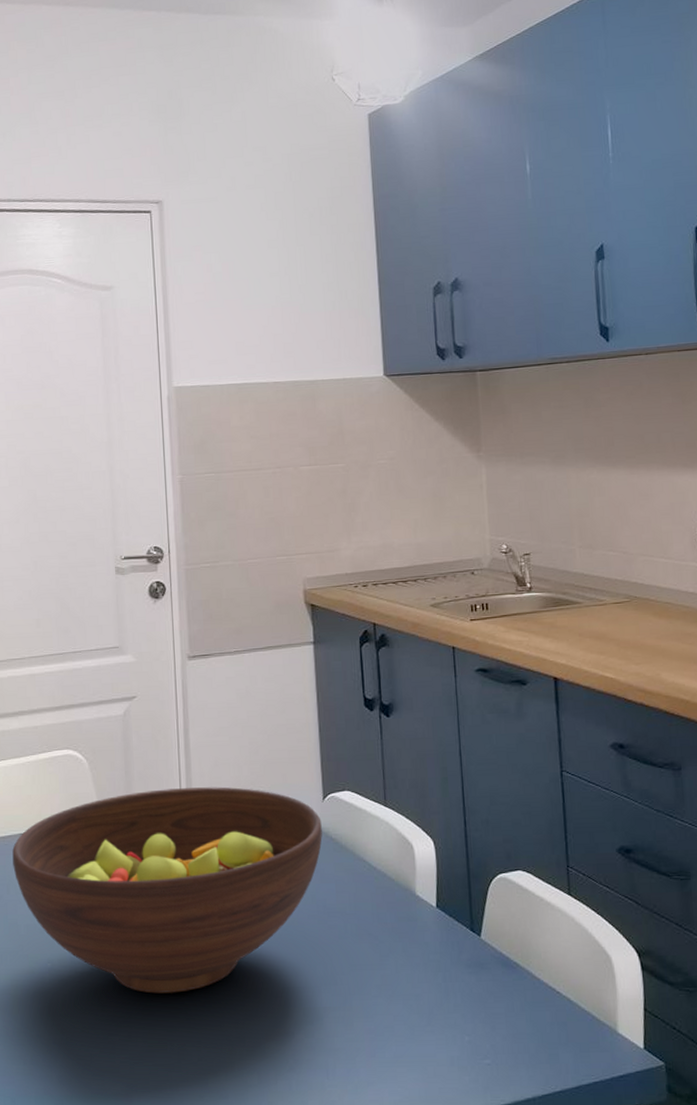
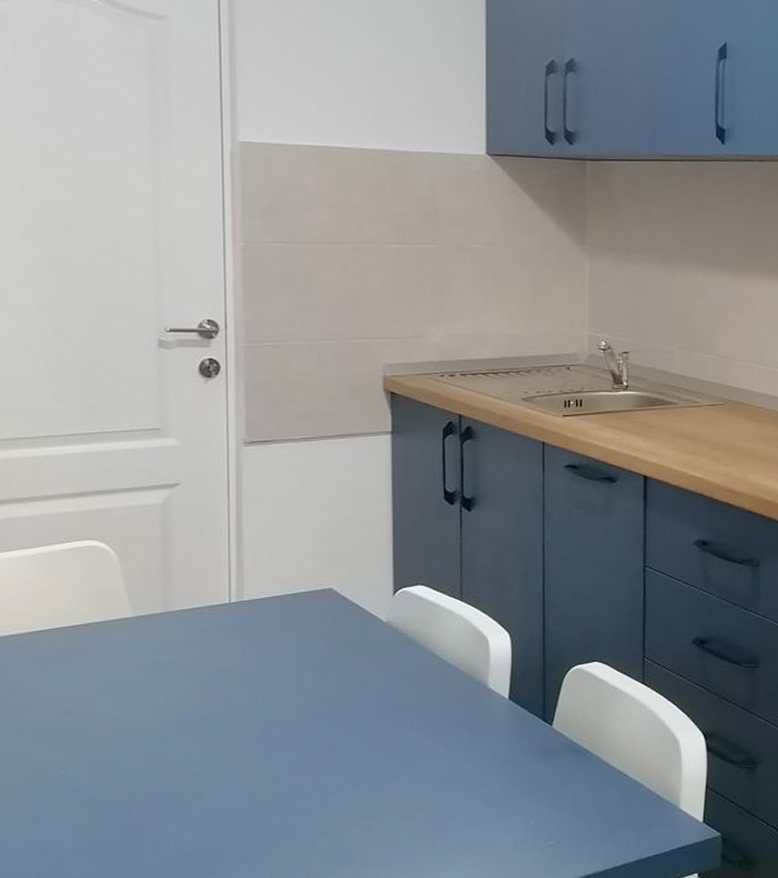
fruit bowl: present [12,787,323,994] -> none [17,581,391,797]

